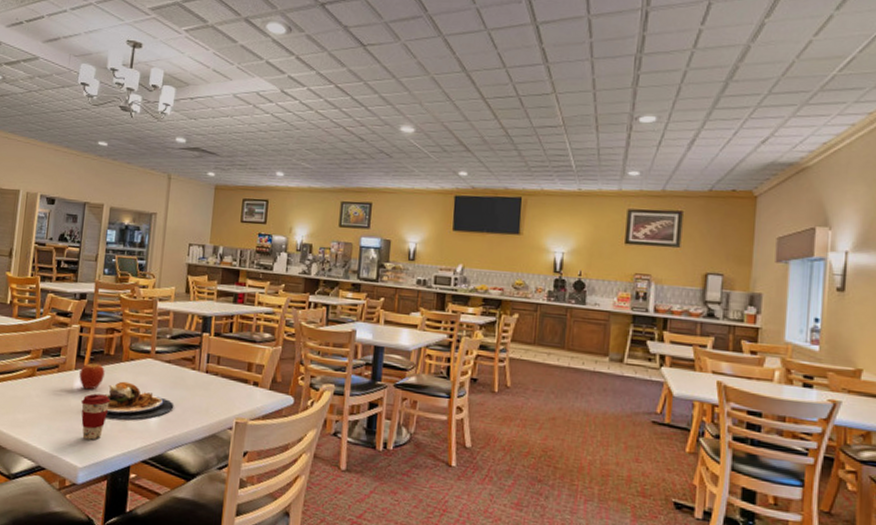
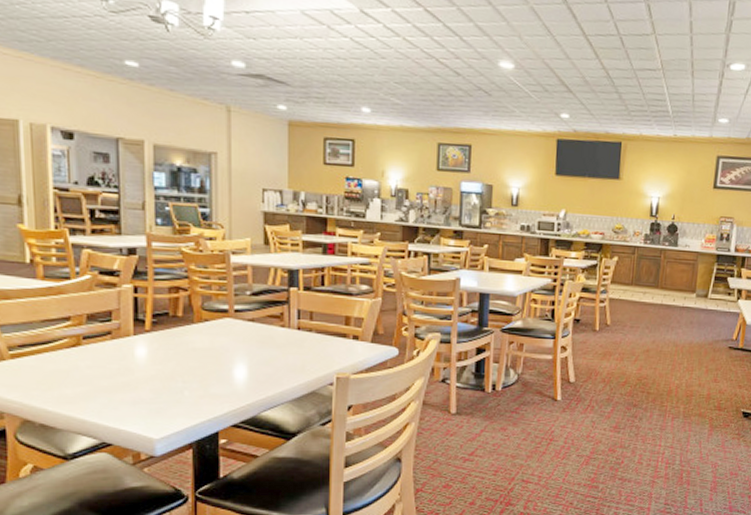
fruit: present [79,362,105,390] -> none [140,326,174,356]
coffee cup: present [81,393,110,440] -> none [148,360,184,409]
plate: present [105,381,174,419] -> none [177,344,264,385]

